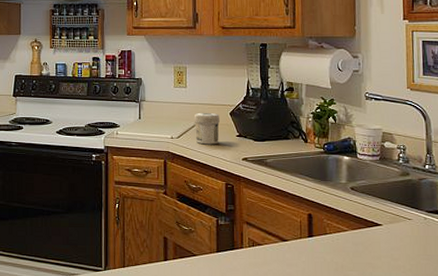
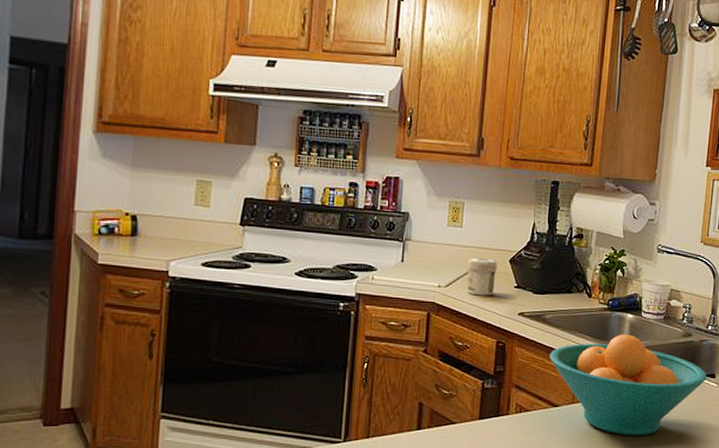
fruit bowl: none [274,174,430,269] -> present [549,334,707,435]

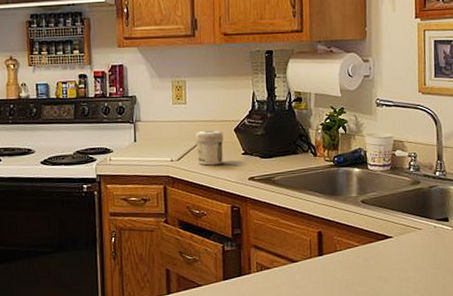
fruit bowl: present [549,334,707,435] -> none [283,187,440,284]

